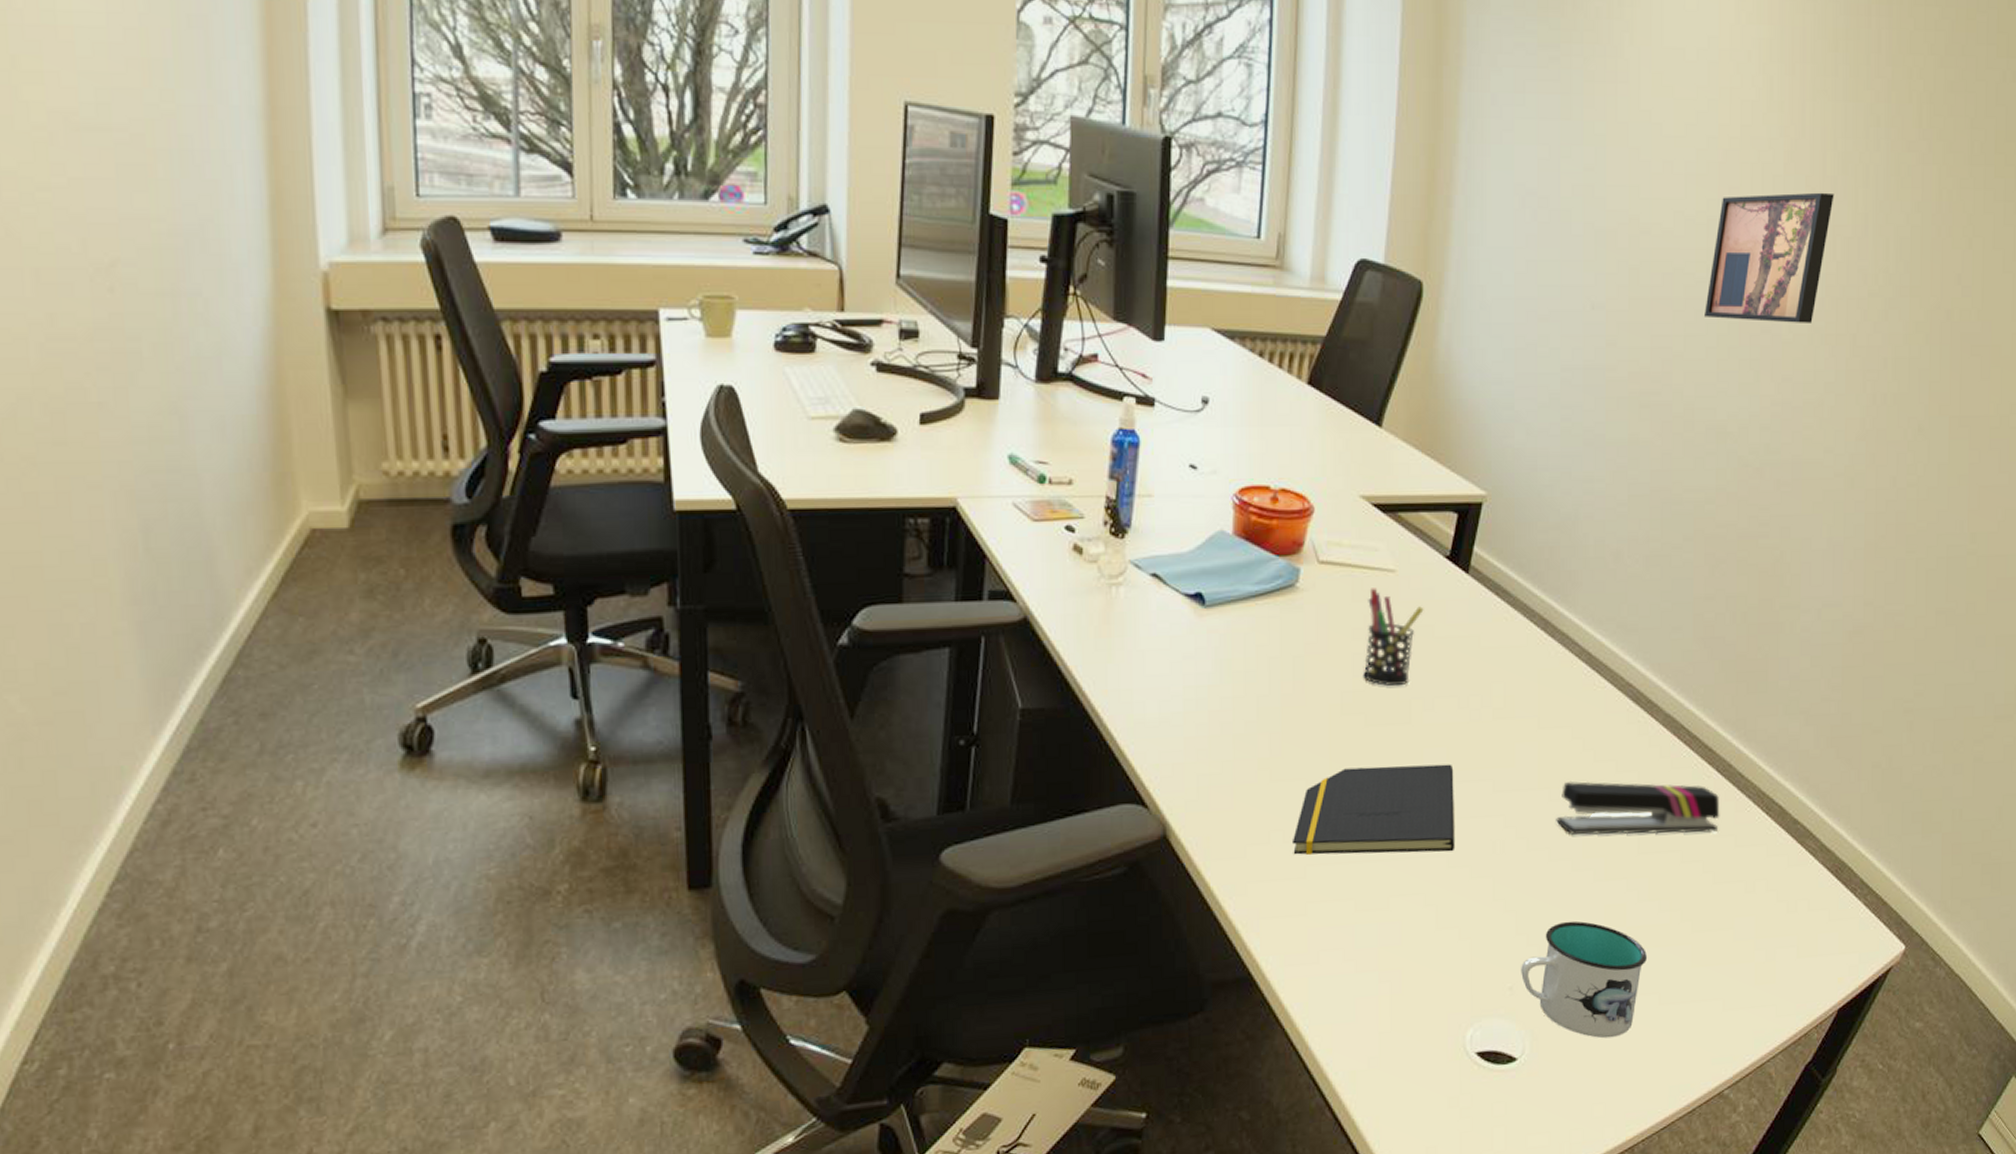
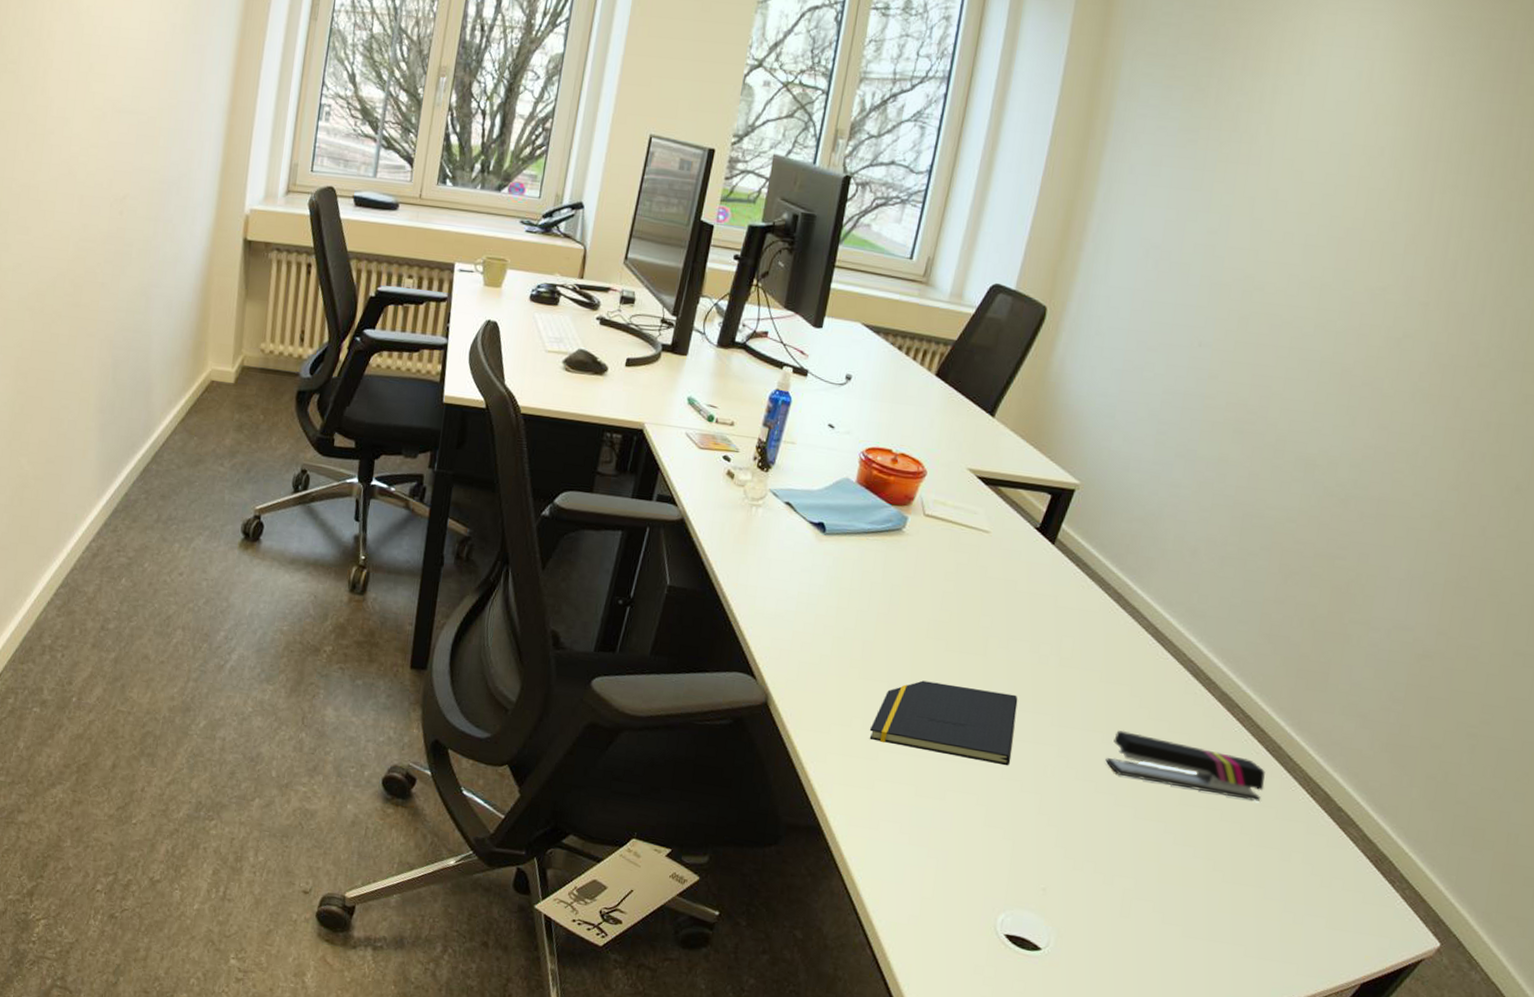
pen holder: present [1363,588,1424,687] -> none [949,542,1010,624]
mug: present [1521,921,1648,1039] -> none [1055,845,1176,954]
wall art: present [1705,192,1834,323] -> none [1307,267,1454,383]

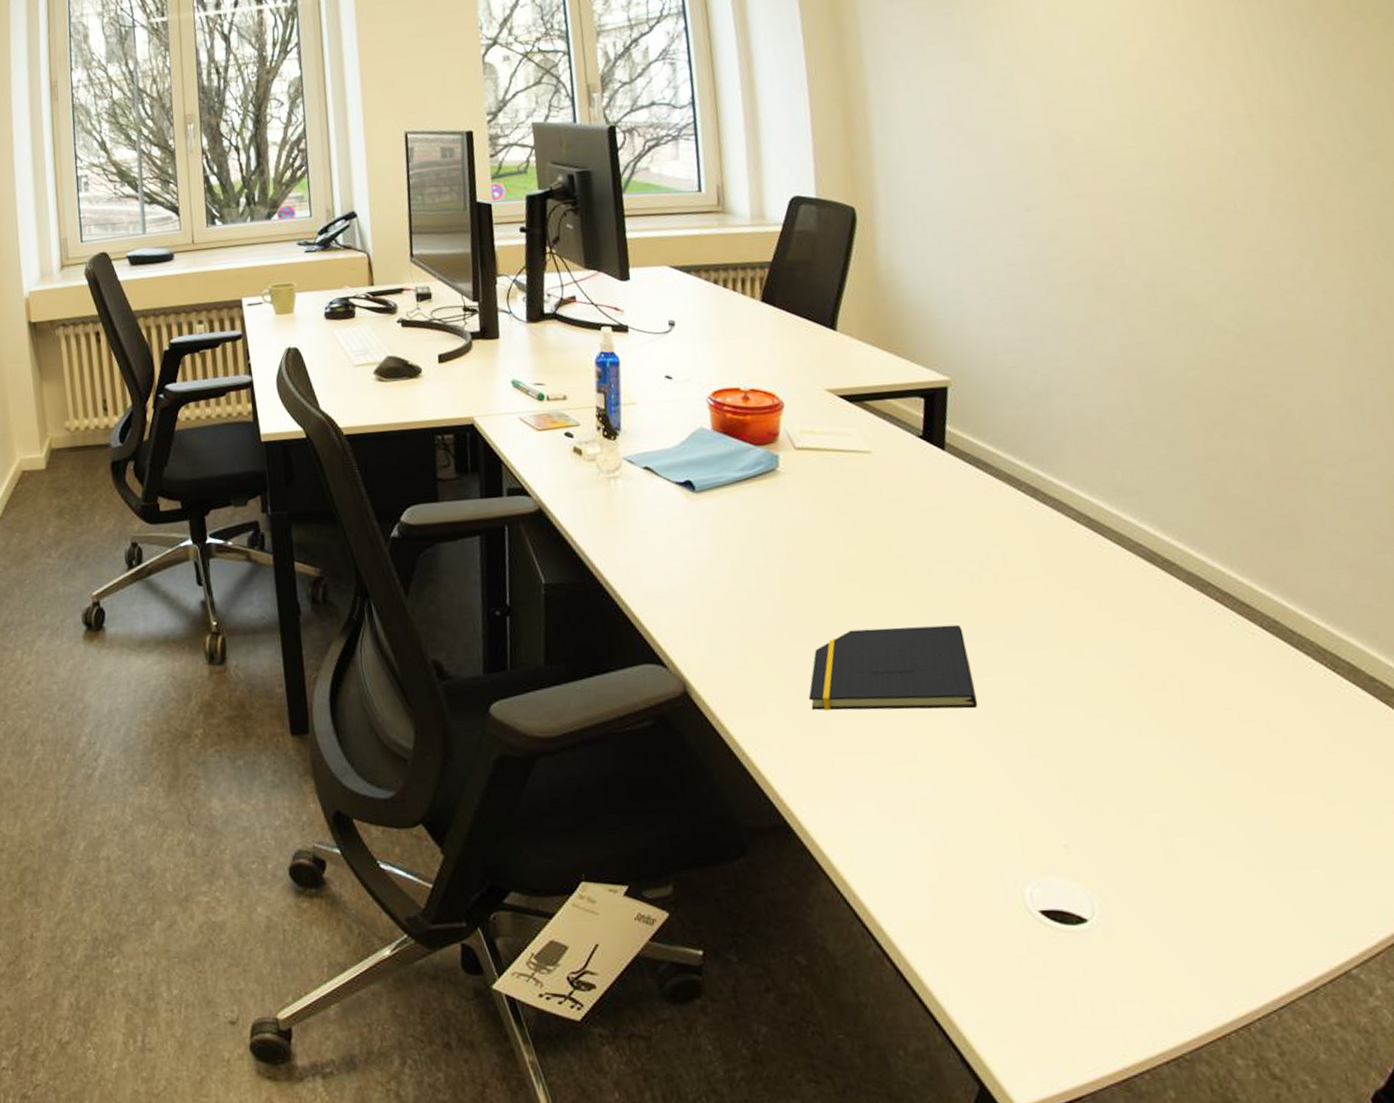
stapler: present [1105,730,1265,801] -> none [1083,639,1277,693]

